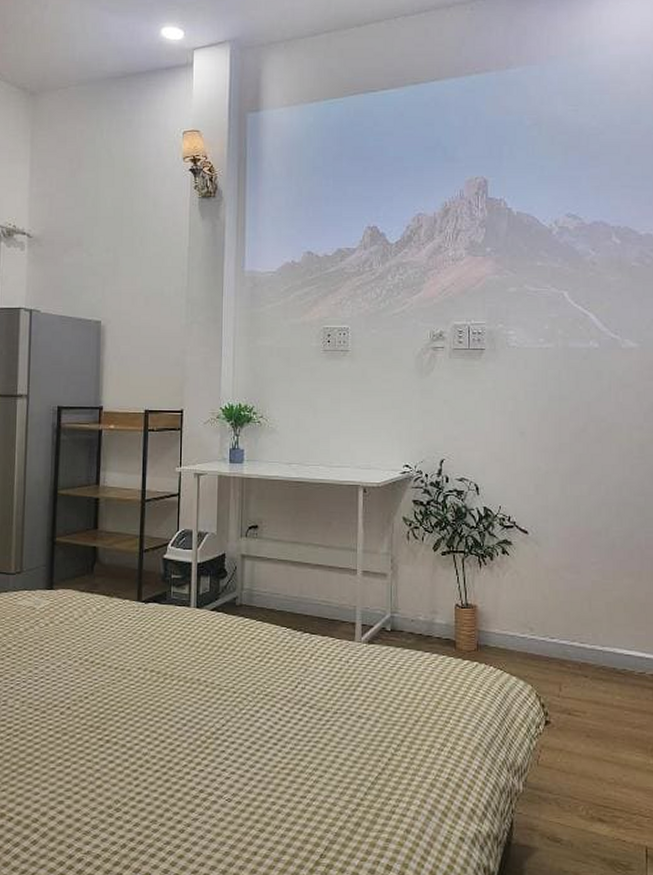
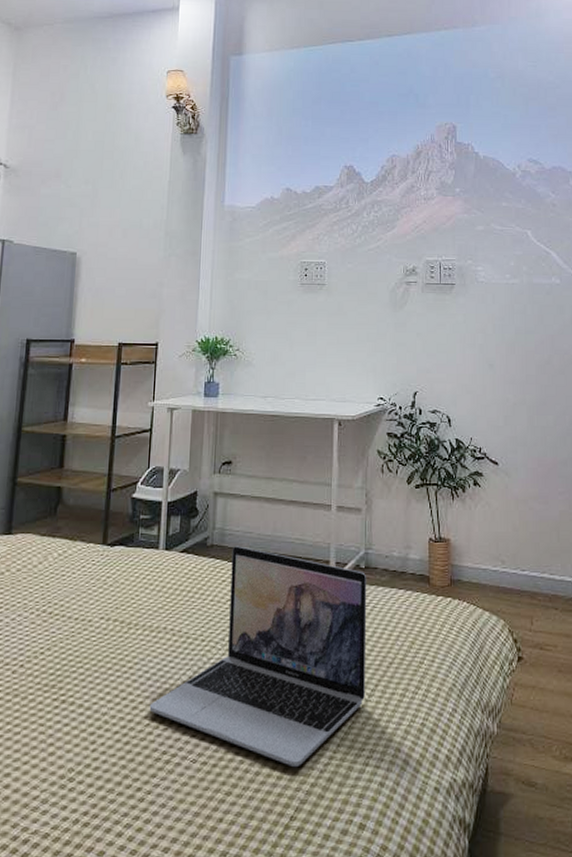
laptop: none [186,606,393,810] -> present [149,546,367,766]

